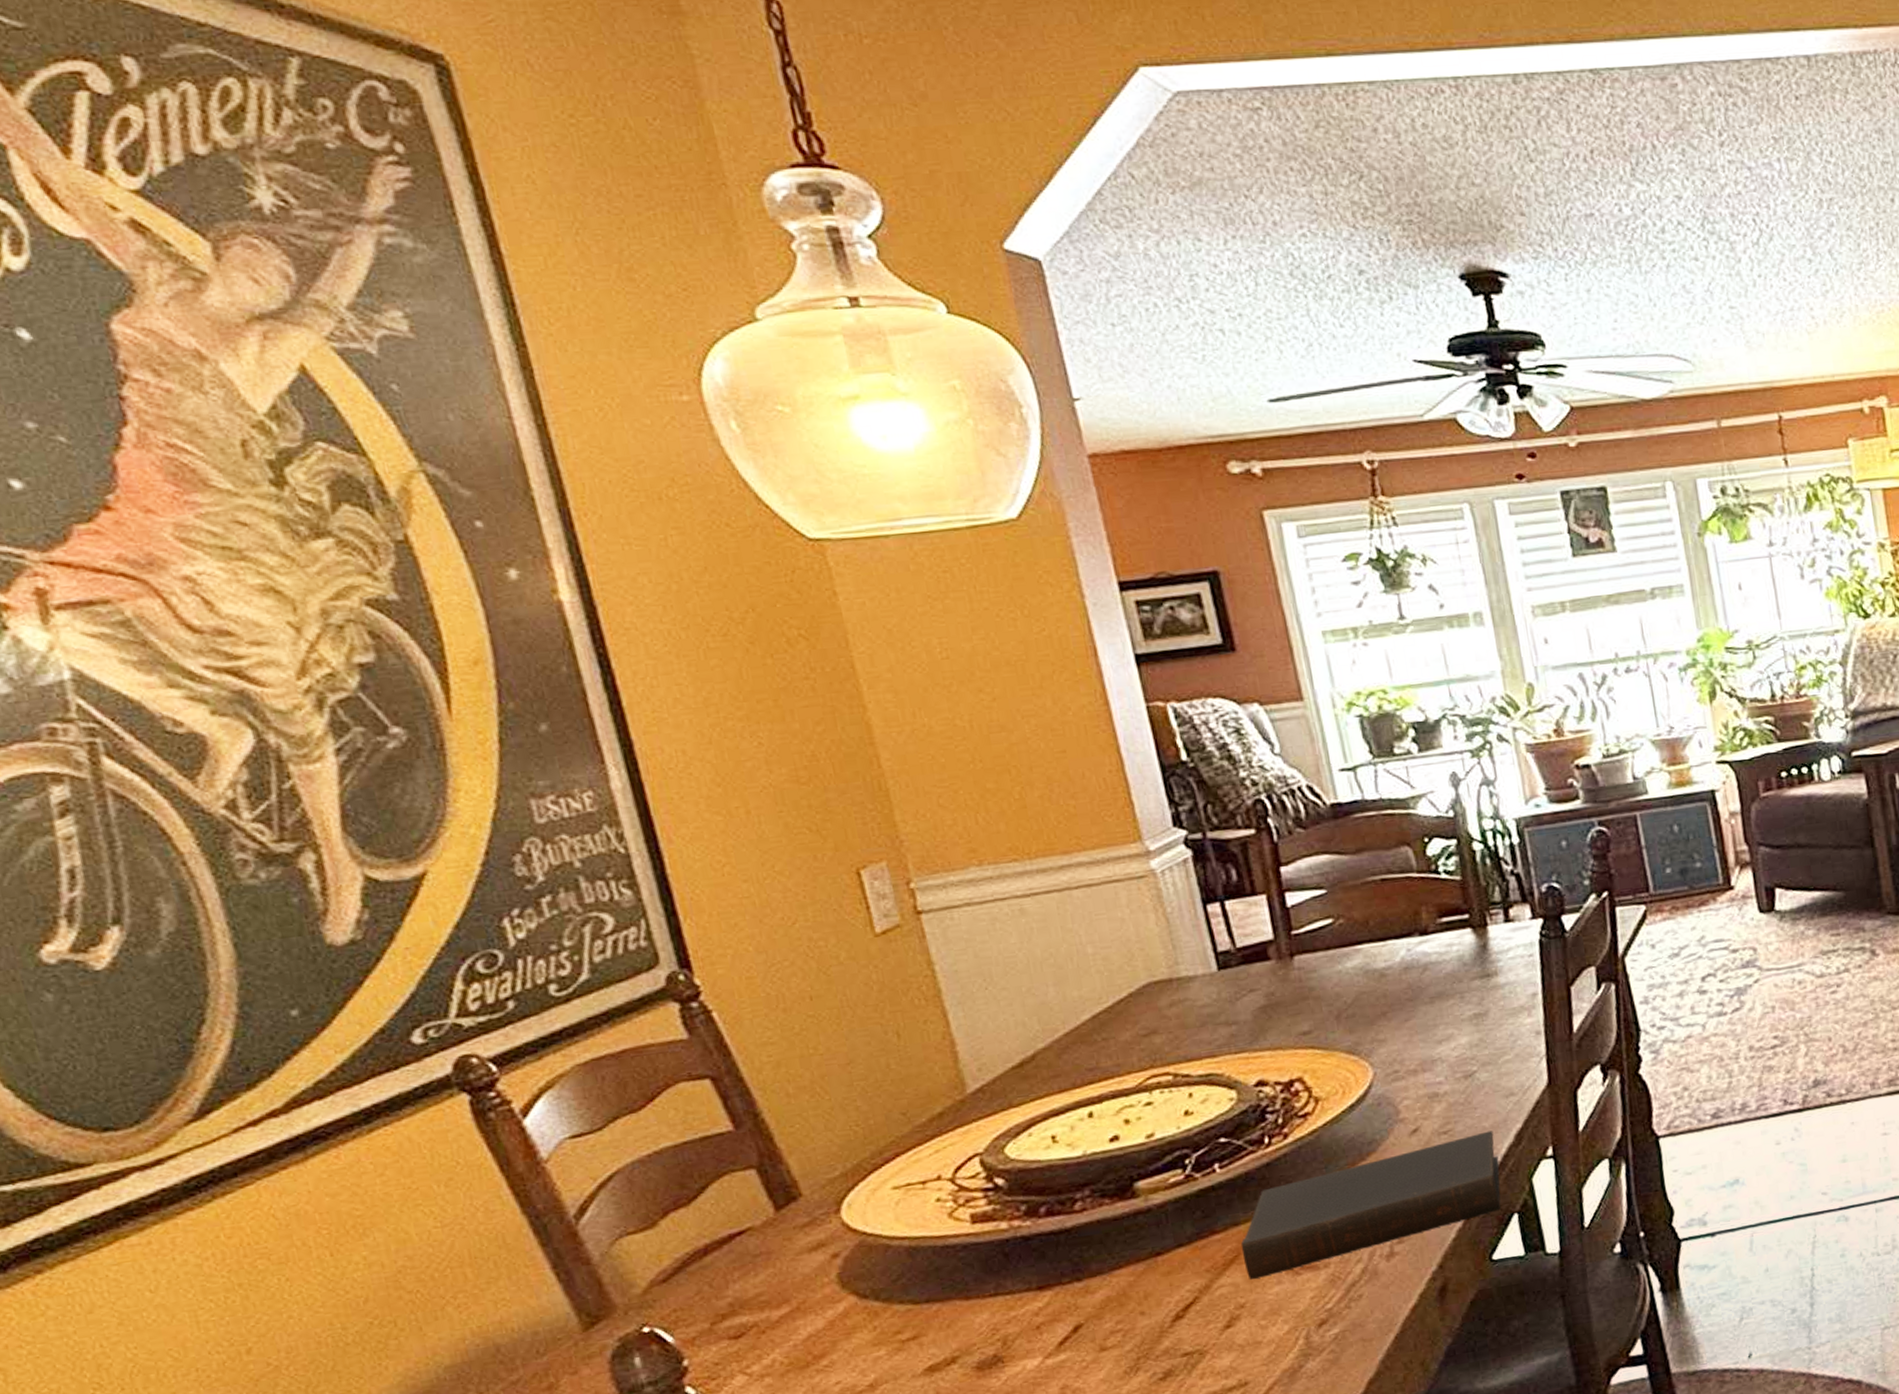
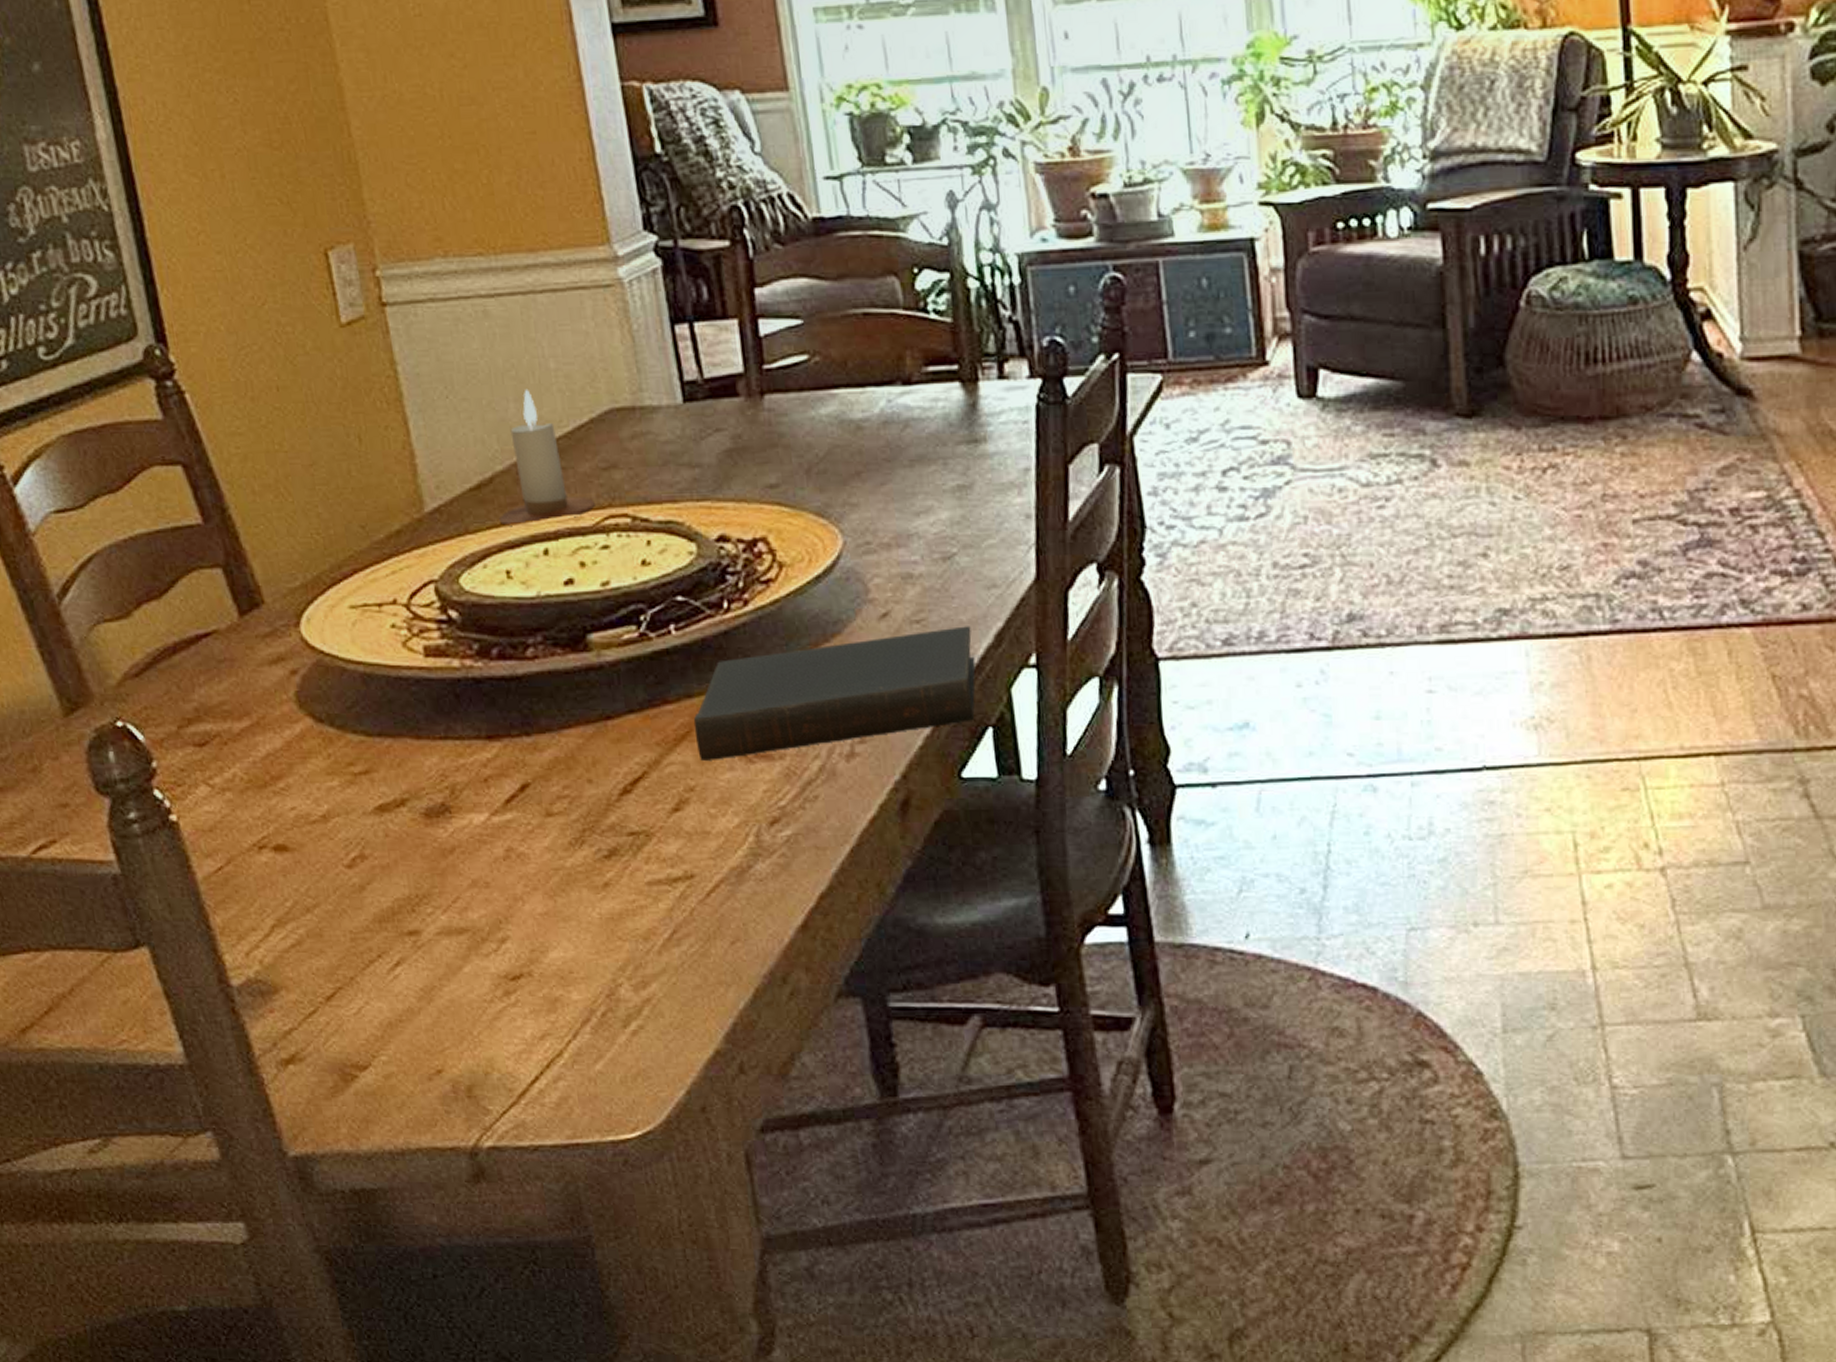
candle: none [1042,973,1138,1097] -> present [498,388,597,527]

